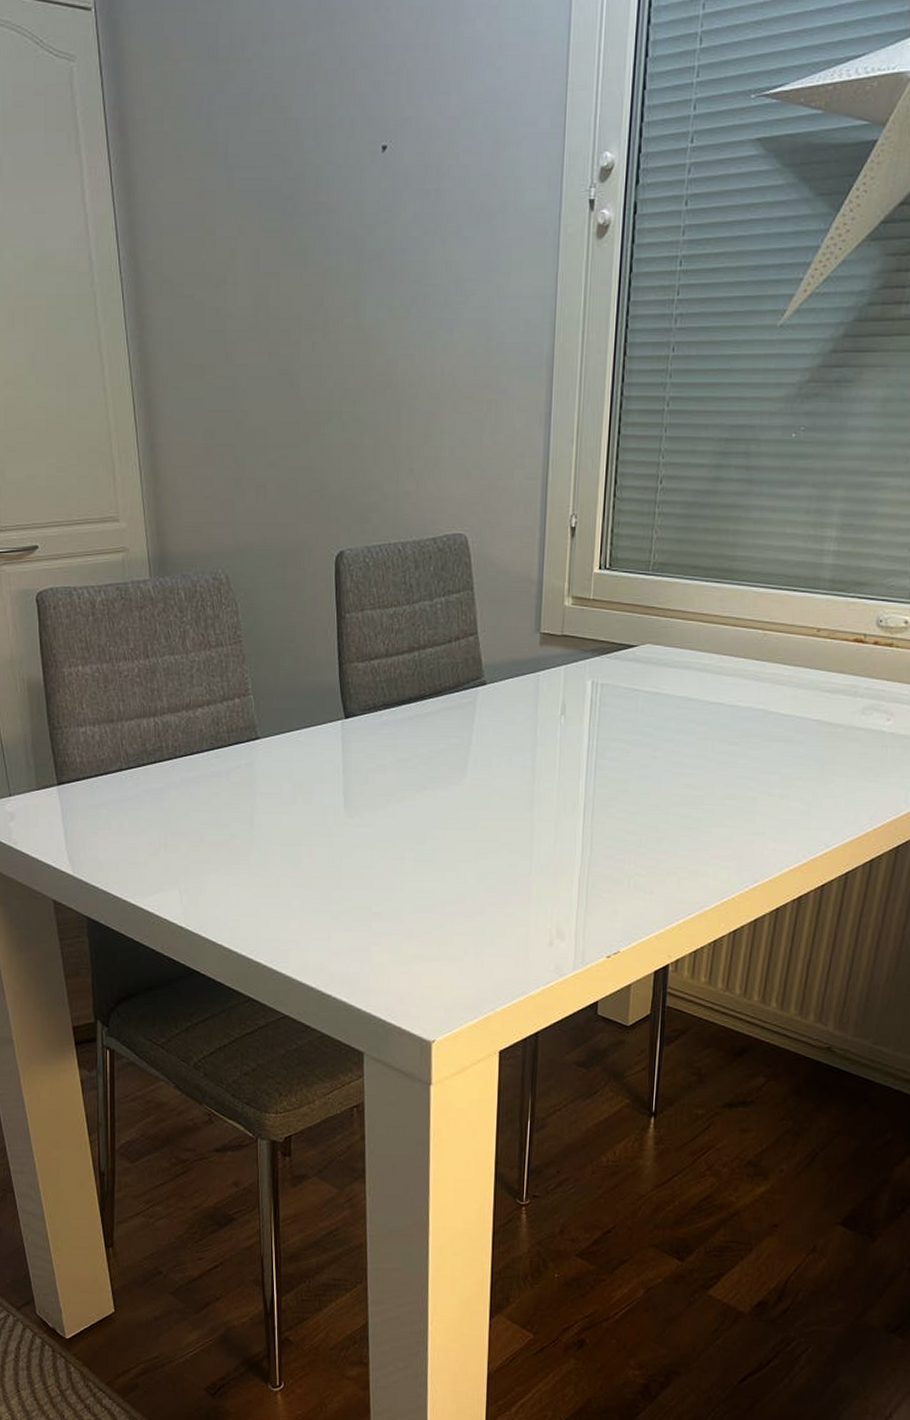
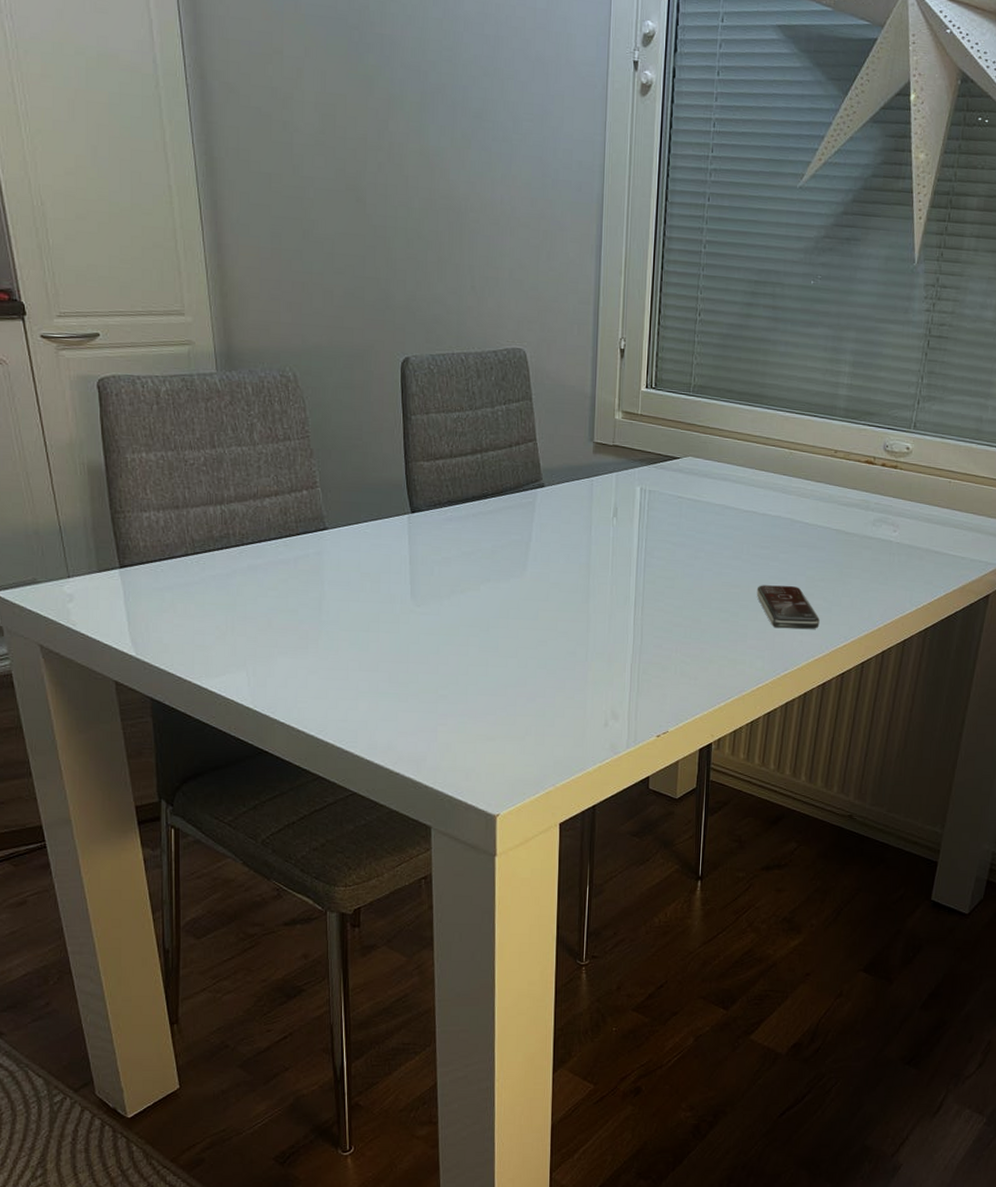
mobile phone: none [722,786,796,835] -> present [756,585,820,629]

